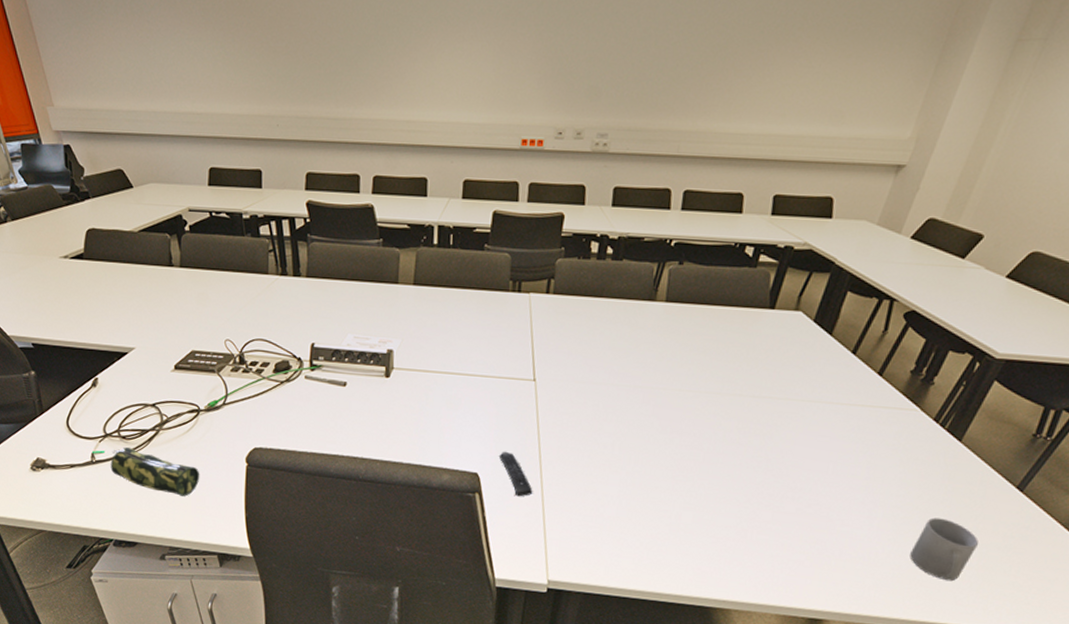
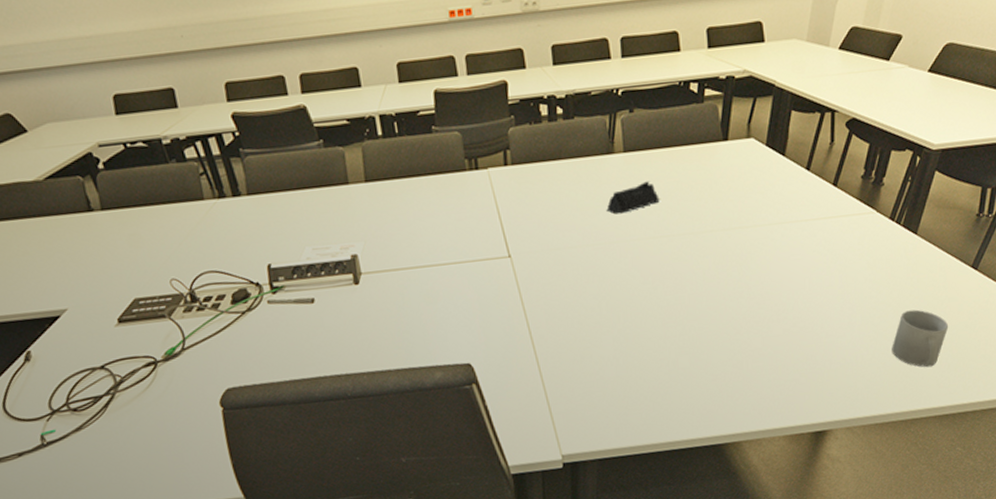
pencil case: present [110,447,200,497] -> none [65,419,173,460]
remote control: present [498,451,533,497] -> none [488,334,530,379]
speaker: none [637,334,693,361] -> present [606,181,660,214]

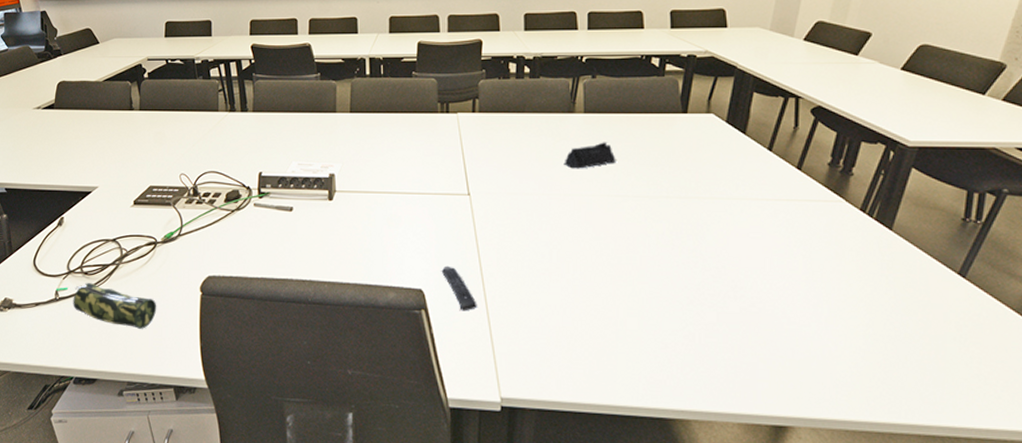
pencil case: none [65,419,173,460] -> present [73,283,157,329]
remote control: none [488,334,530,379] -> present [441,265,477,311]
mug: present [892,309,949,368] -> none [864,310,933,378]

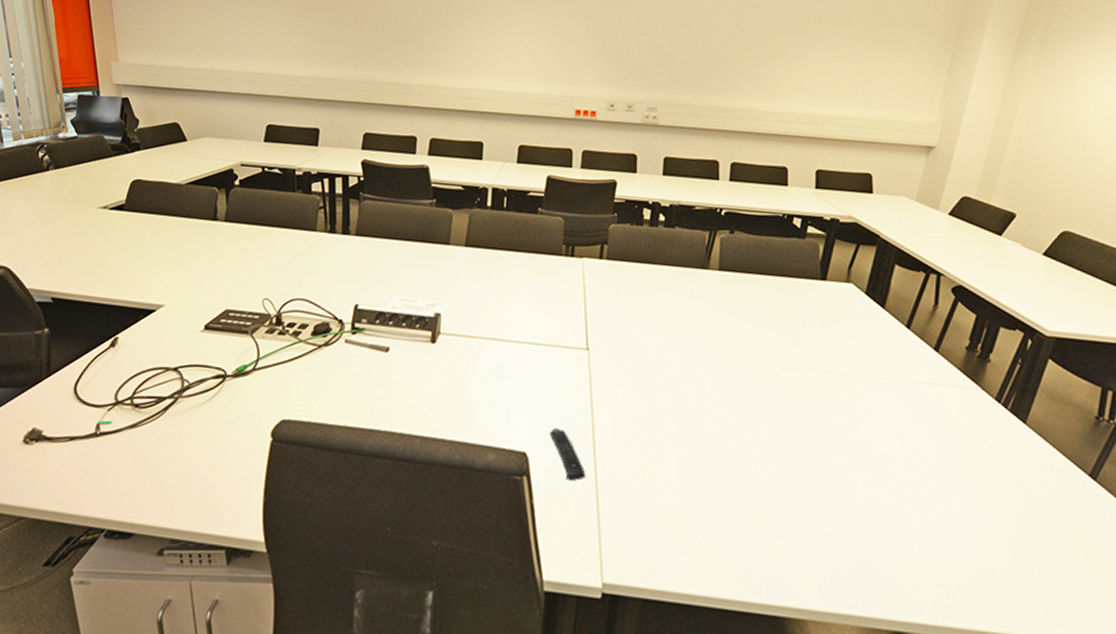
pencil case: present [73,283,157,329] -> none [115,417,218,477]
speaker: present [563,142,616,169] -> none [692,303,749,332]

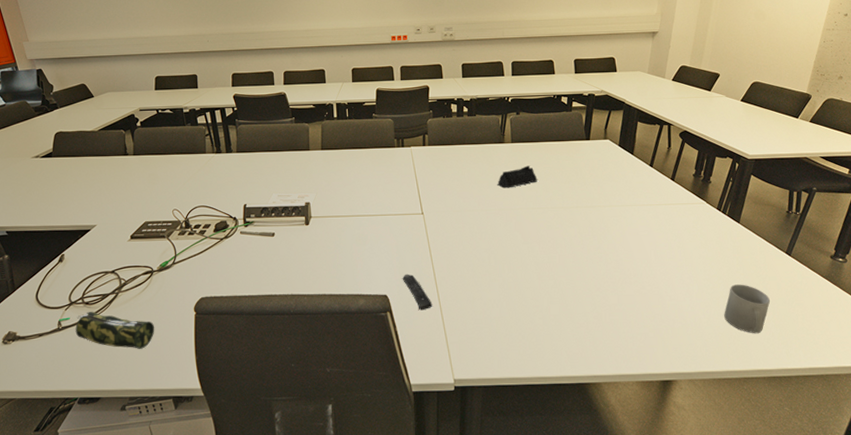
pencil case: none [115,417,218,477] -> present [75,312,155,349]
speaker: none [692,303,749,332] -> present [497,165,538,188]
mug: none [992,509,1062,586] -> present [724,284,771,334]

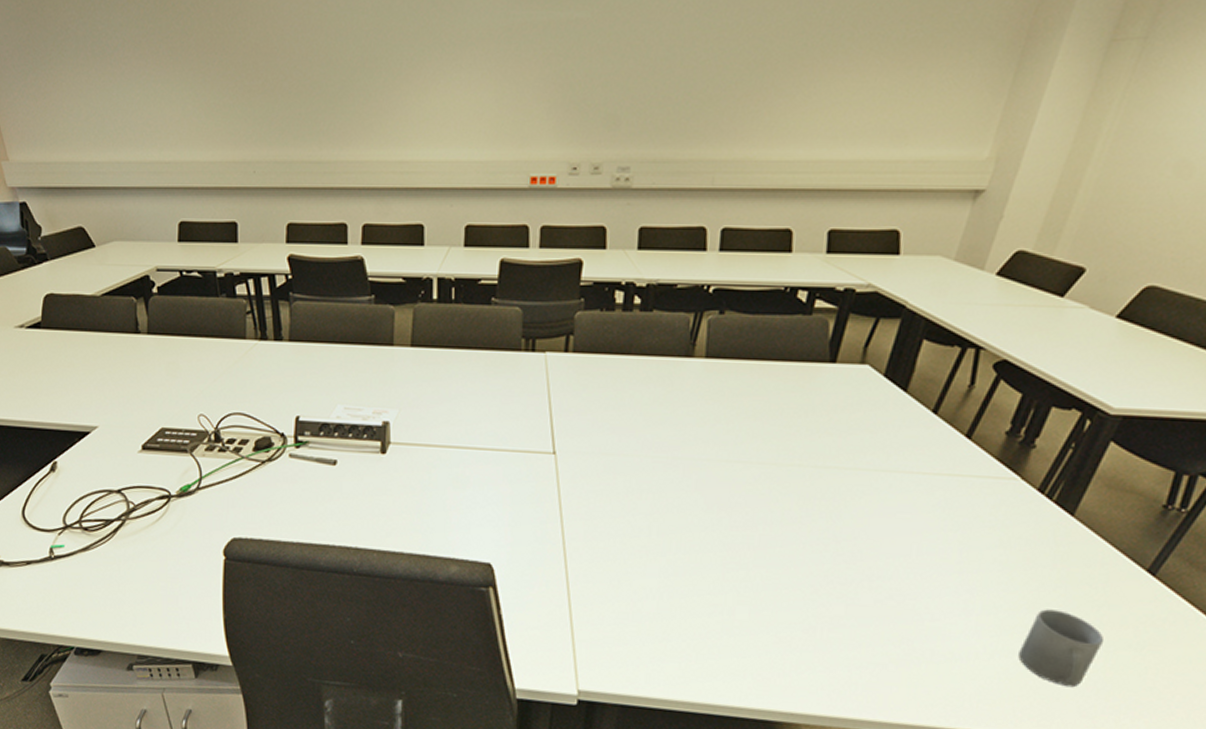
pencil case: present [75,312,155,349] -> none [71,540,172,596]
remote control: present [402,274,433,311] -> none [515,537,557,591]
speaker: present [497,165,538,188] -> none [674,395,741,427]

